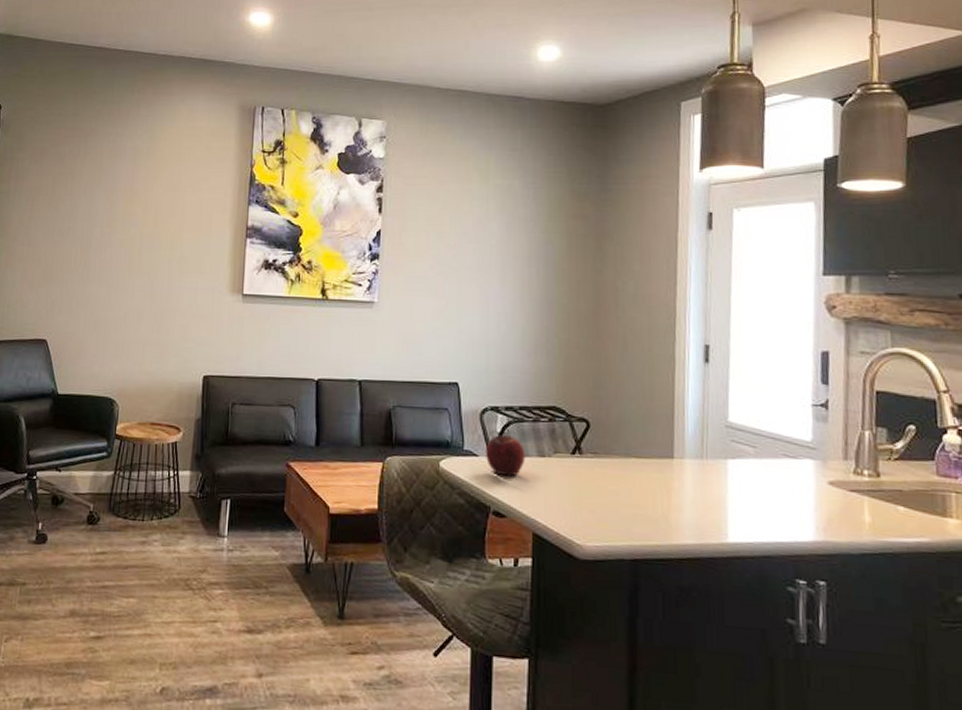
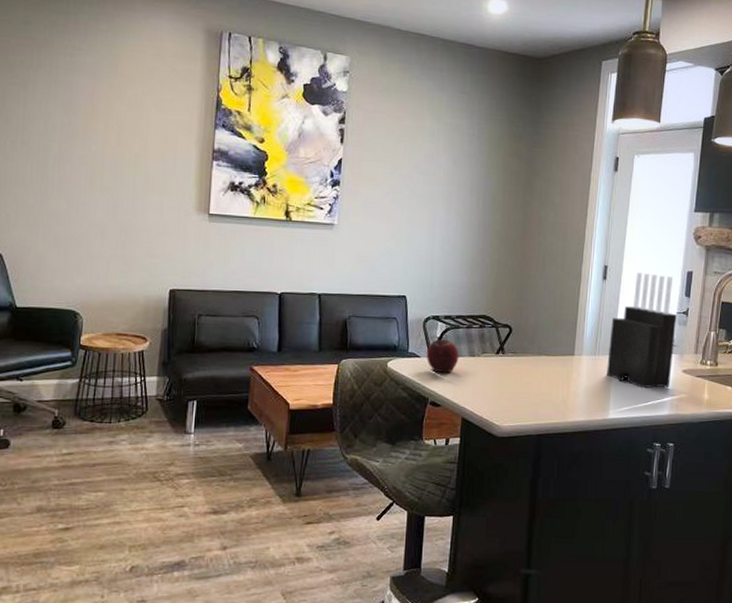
knife block: none [719,353,813,506] -> present [607,273,677,389]

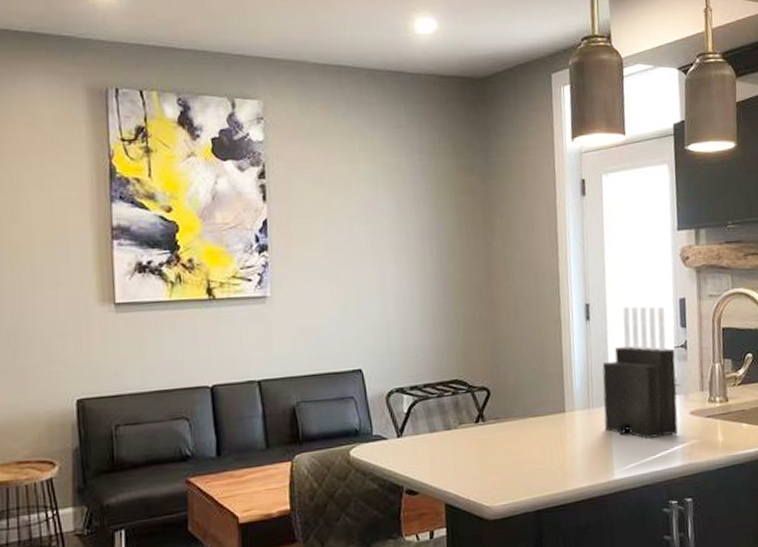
fruit: present [427,339,459,373] -> none [394,414,433,455]

